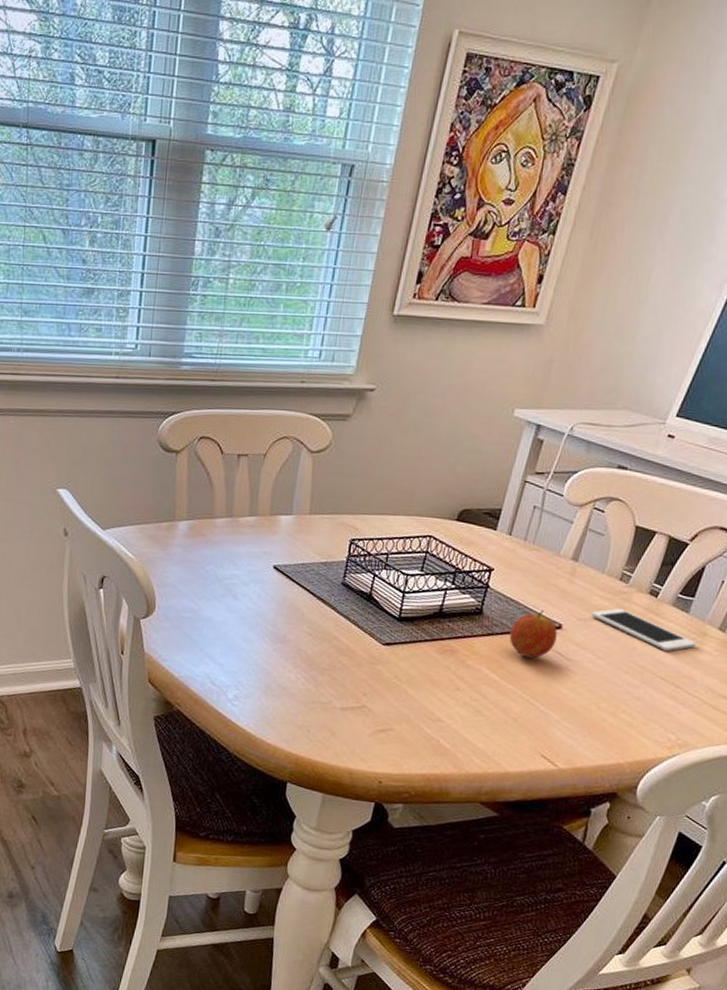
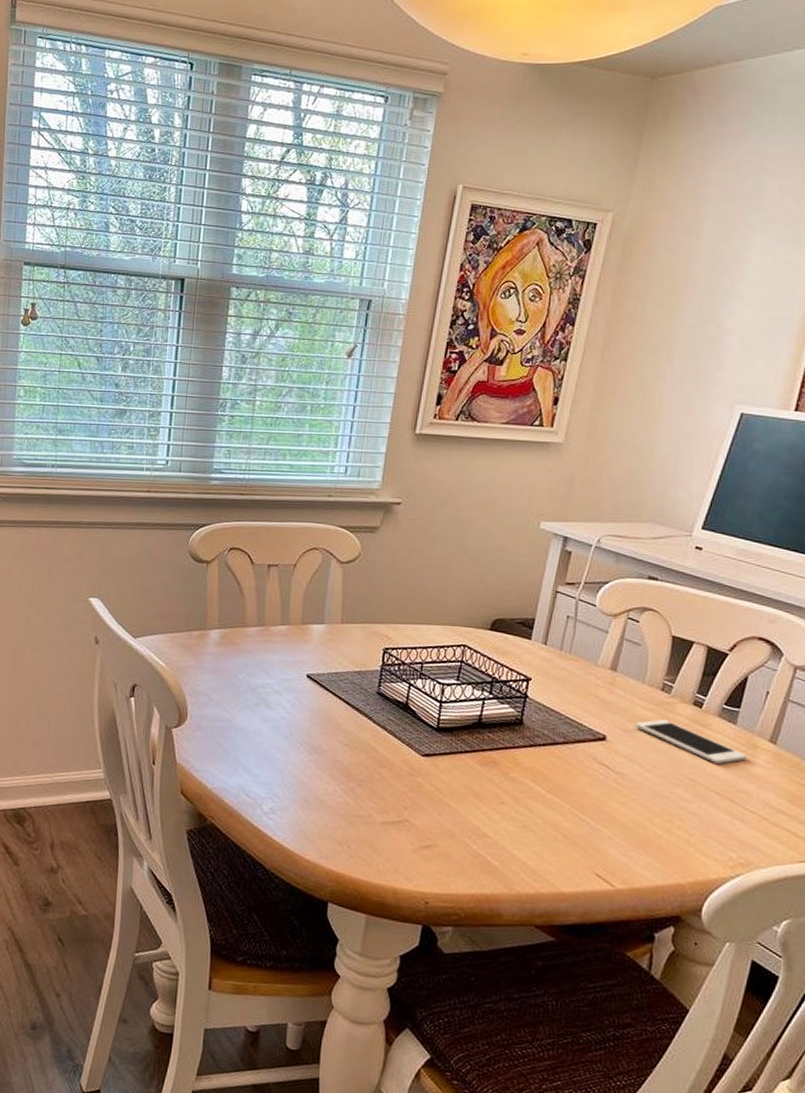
fruit: present [509,610,558,659] -> none [552,720,602,771]

